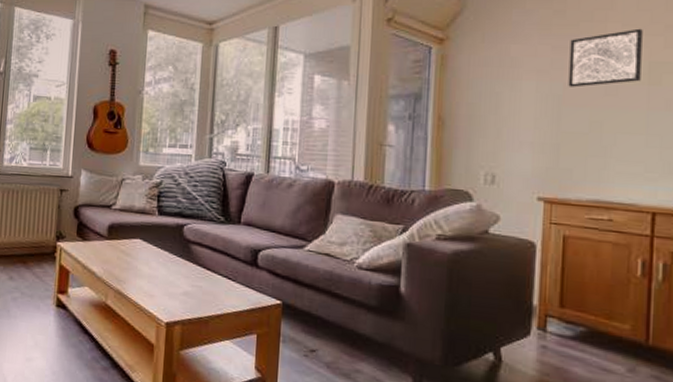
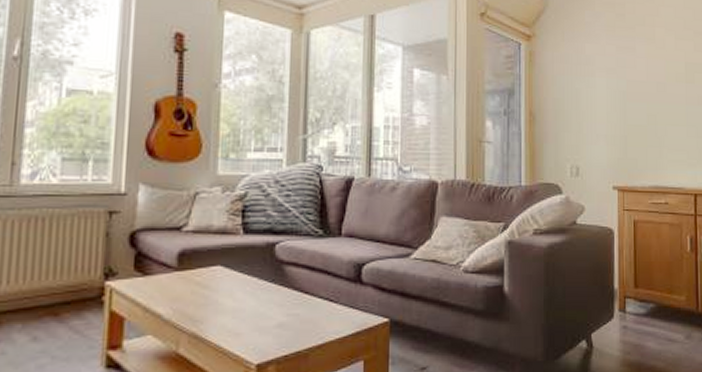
wall art: present [568,28,643,88] -> none [630,33,680,84]

